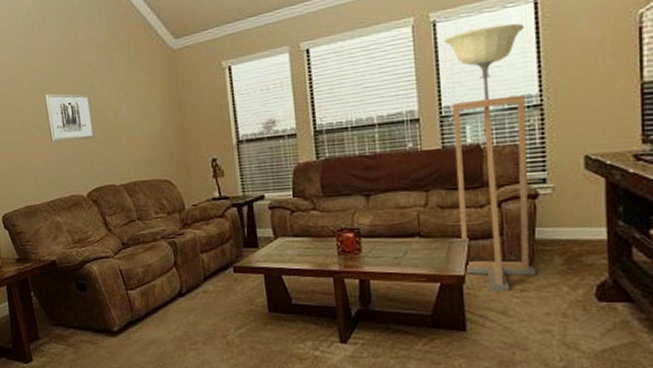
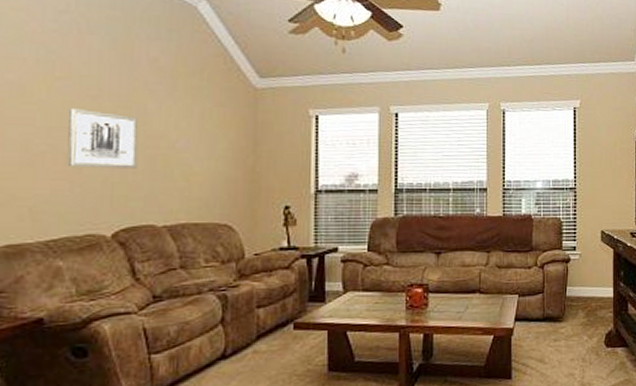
floor lamp: present [443,23,535,292] -> none [509,121,567,342]

